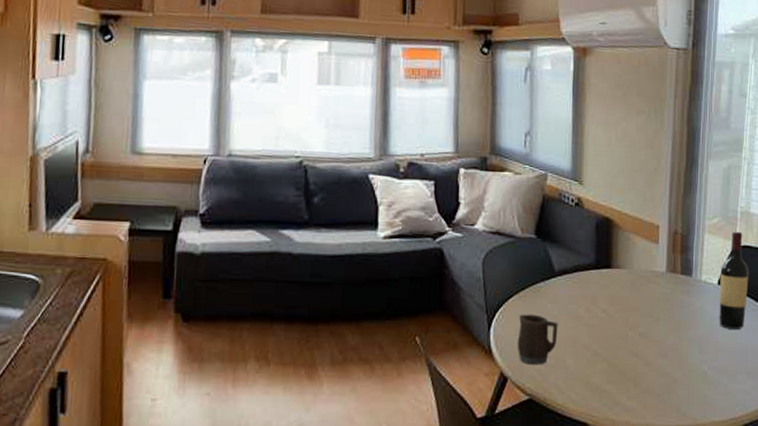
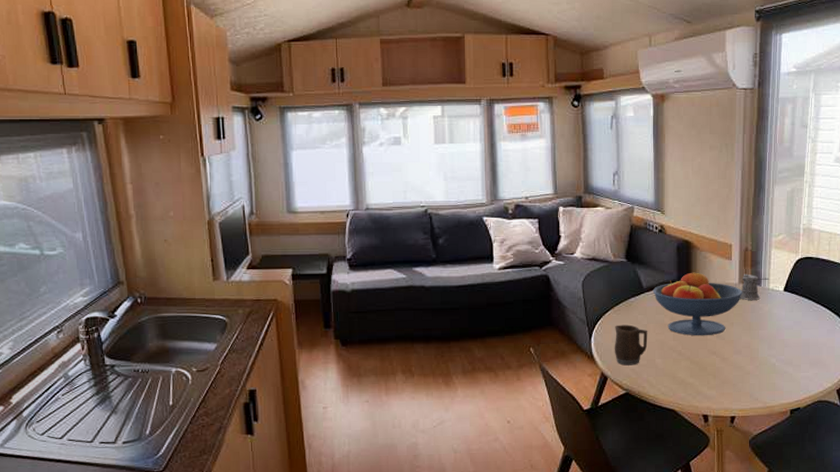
fruit bowl: none [565,254,672,334] -> present [652,271,744,336]
pepper shaker: none [668,261,702,293] -> present [740,273,769,300]
wine bottle: present [719,231,749,329] -> none [785,245,811,328]

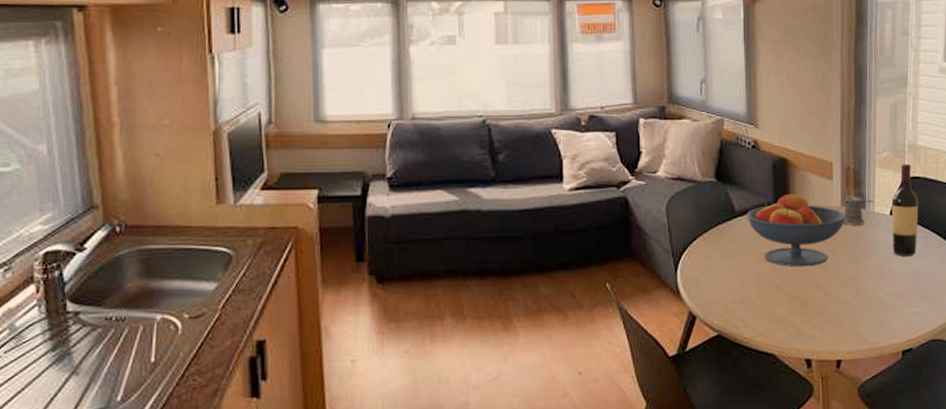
mug: present [614,324,648,366] -> none [703,254,742,303]
wine bottle: none [785,245,811,328] -> present [892,163,919,256]

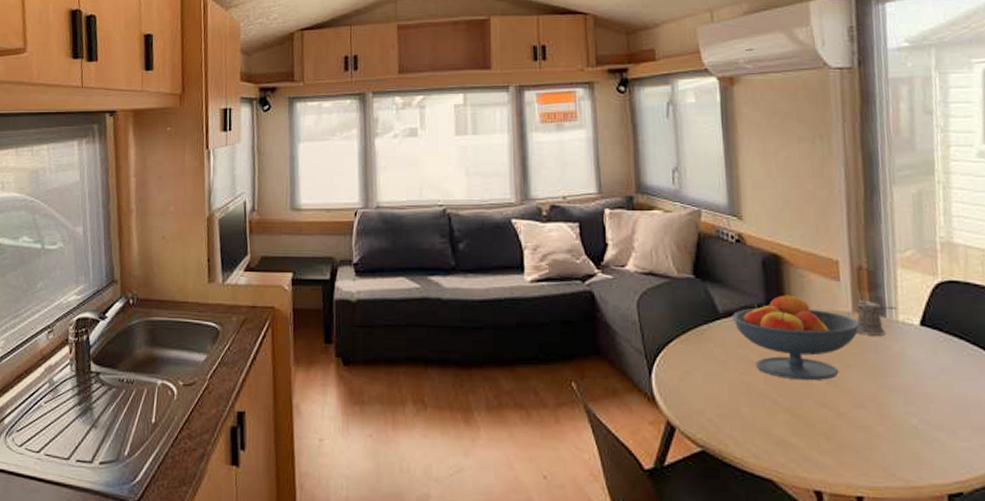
wine bottle: present [892,163,919,256] -> none [921,264,961,377]

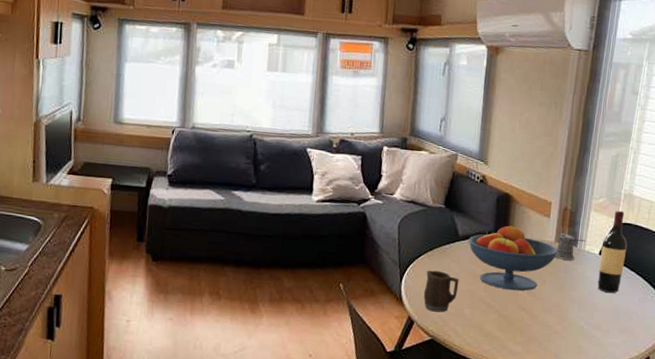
mug: none [682,359,729,414] -> present [423,270,459,313]
wine bottle: none [921,264,961,377] -> present [597,210,628,293]

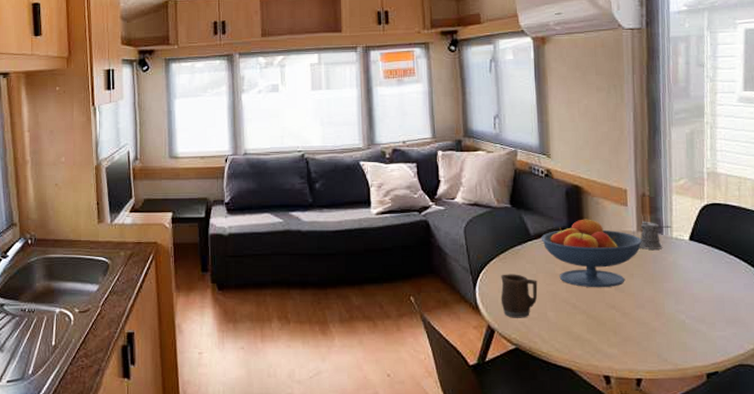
wine bottle: present [597,210,628,293] -> none [690,190,721,281]

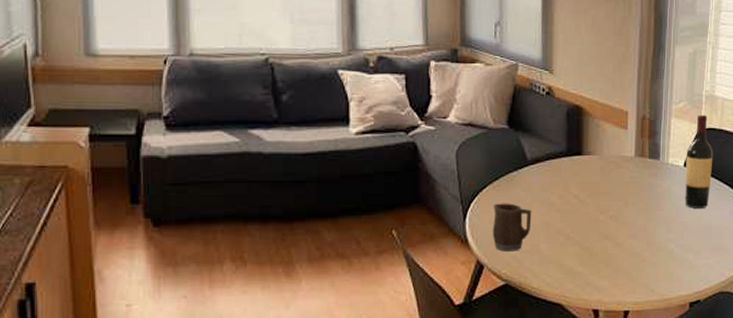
fruit bowl: present [541,218,643,288] -> none [538,141,640,217]
pepper shaker: present [640,221,672,249] -> none [636,145,669,176]
wine bottle: none [690,190,721,281] -> present [685,114,714,208]

